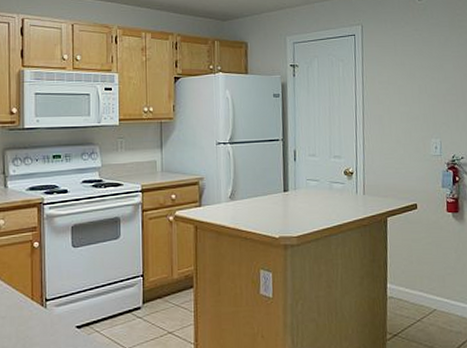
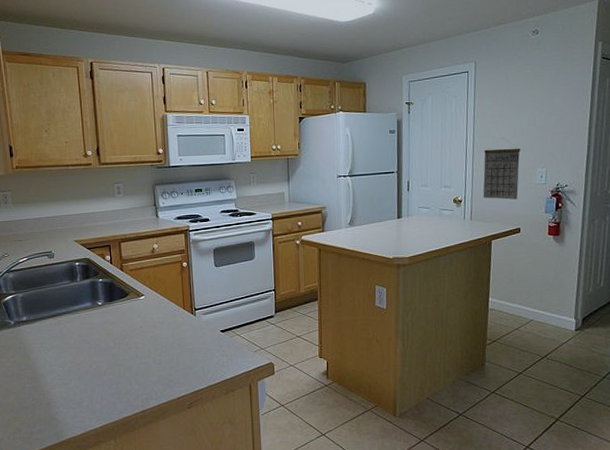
calendar: none [375,106,413,172] -> present [483,138,520,200]

